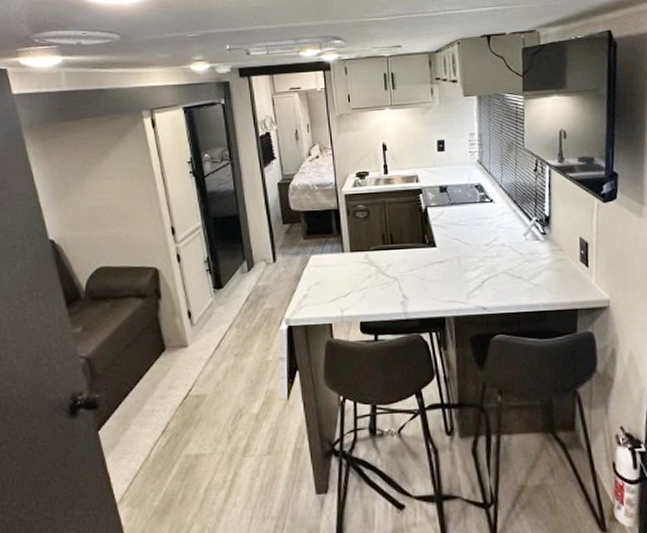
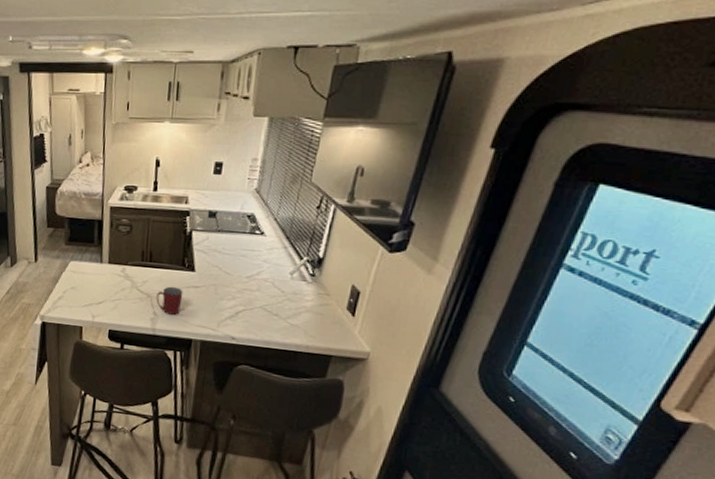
mug: none [403,265,429,295] -> present [156,286,183,315]

